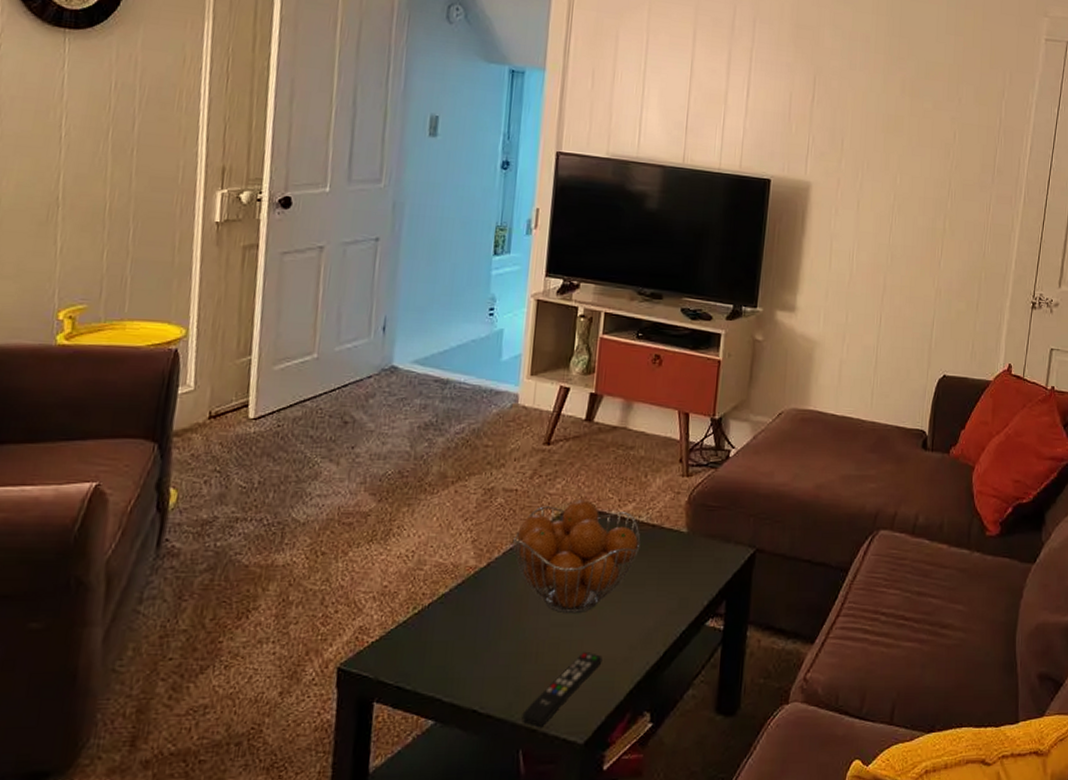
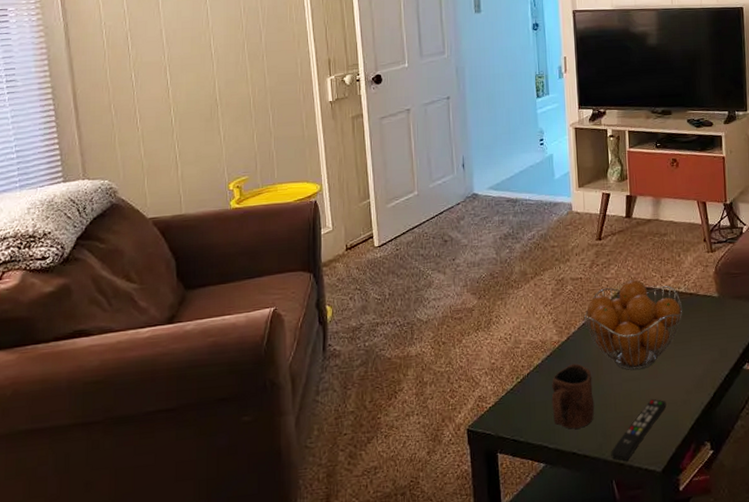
mug: none [454,598,512,680] -> present [551,363,595,429]

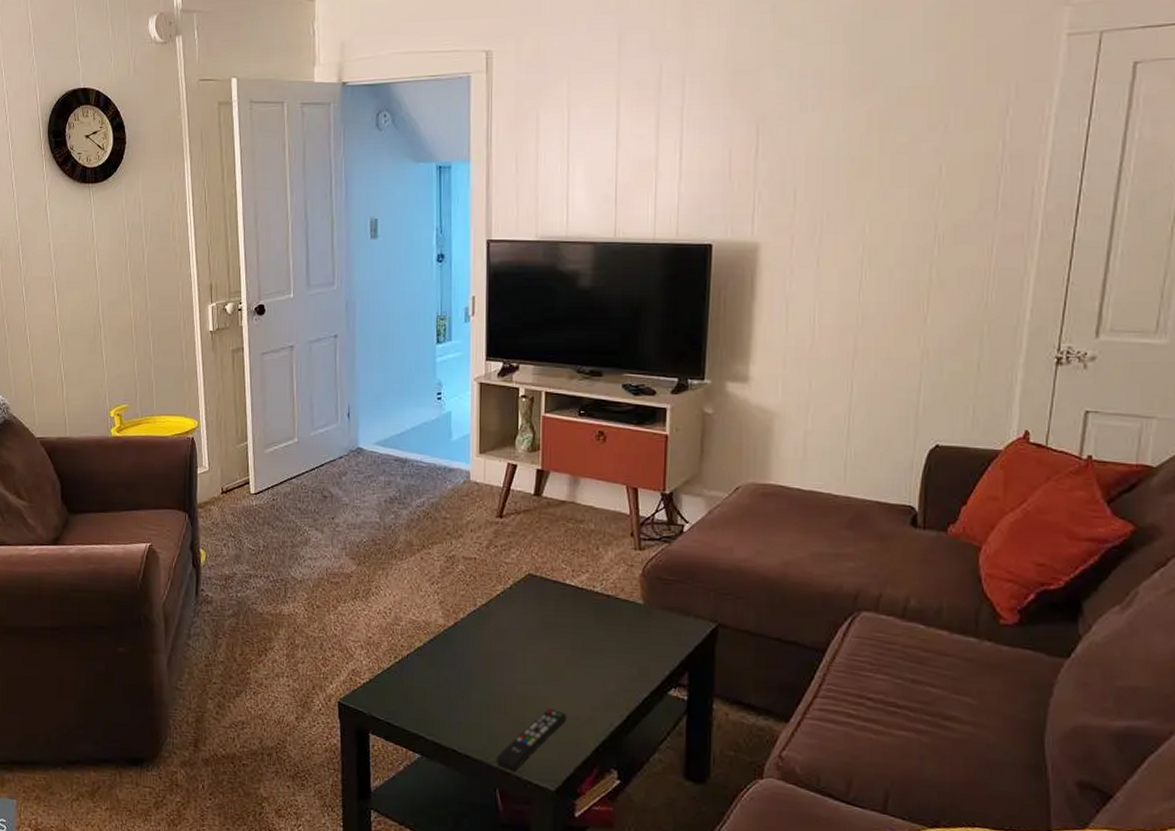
mug: present [551,363,595,429] -> none [432,653,481,725]
fruit basket: present [583,279,683,370] -> none [475,569,597,673]

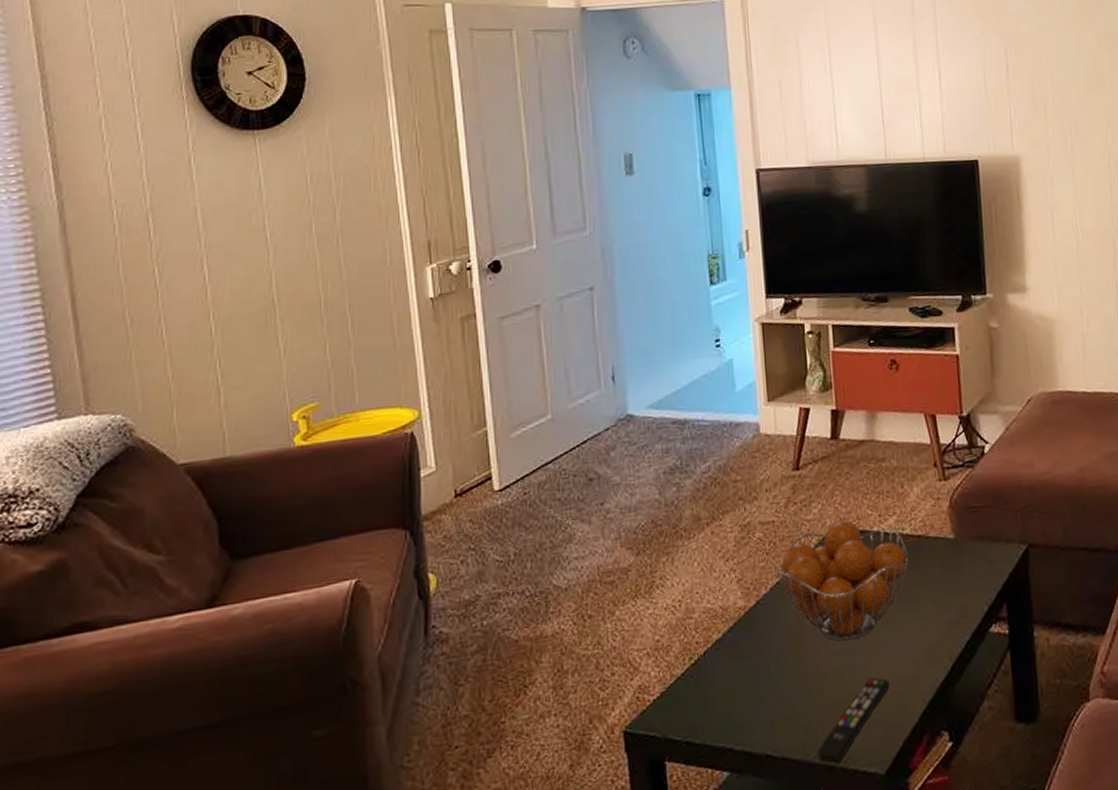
fruit basket: none [475,569,597,673] -> present [777,520,909,641]

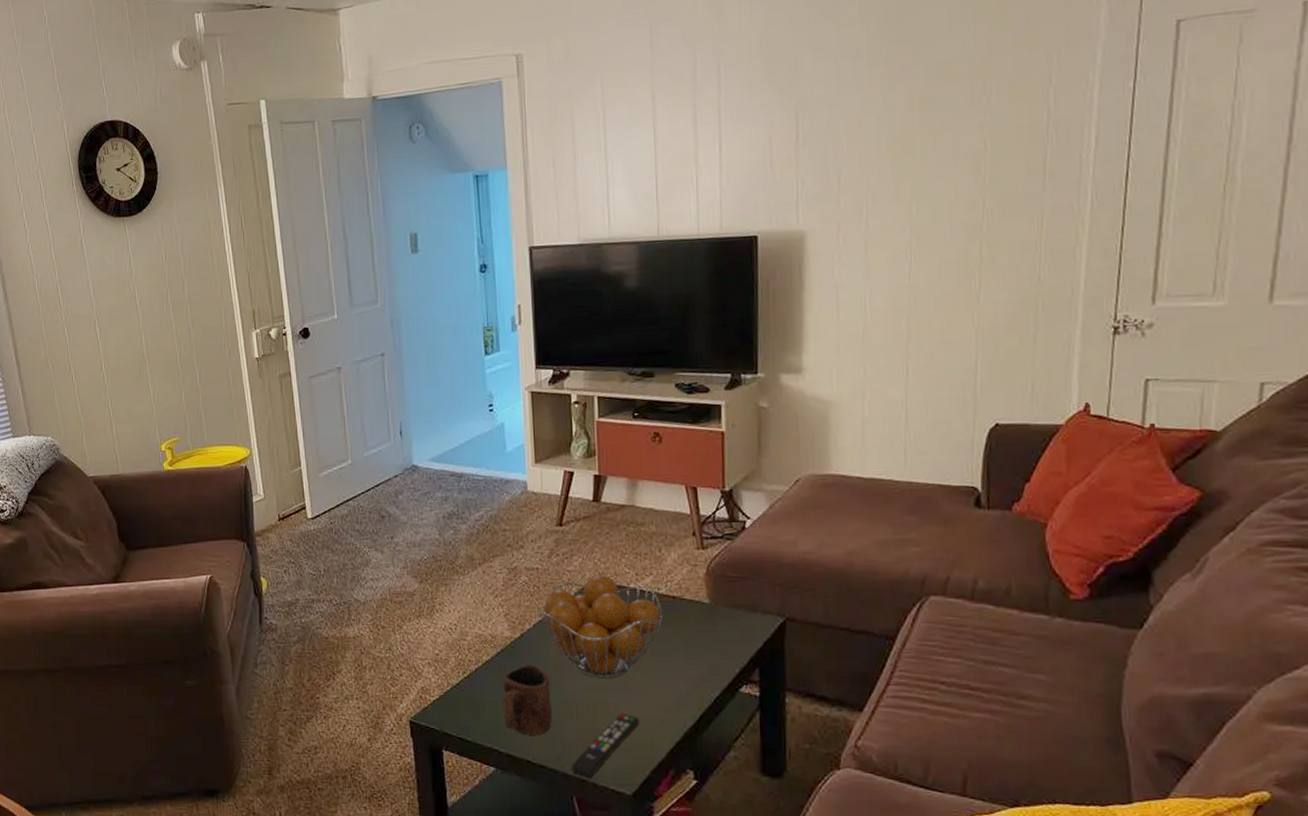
mug: none [736,635,795,724] -> present [502,664,553,735]

